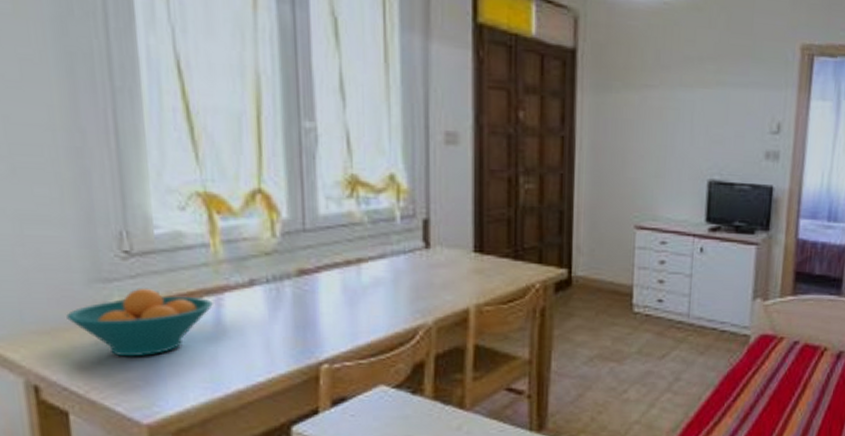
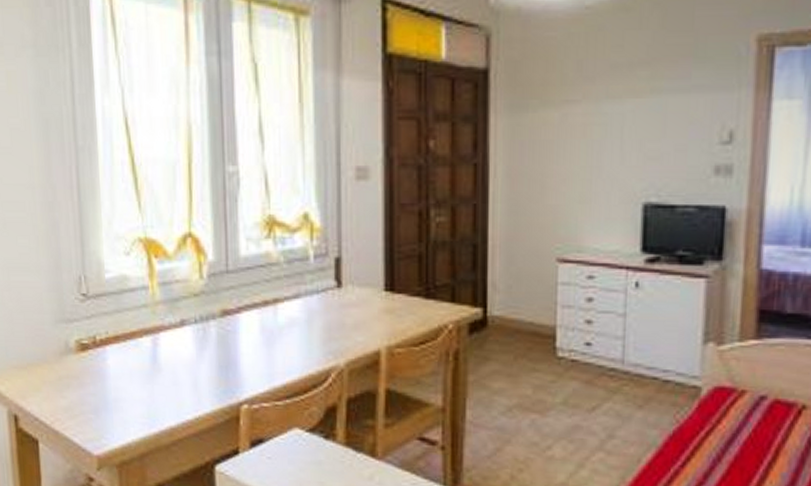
fruit bowl: present [66,287,213,357] -> none [39,327,151,392]

